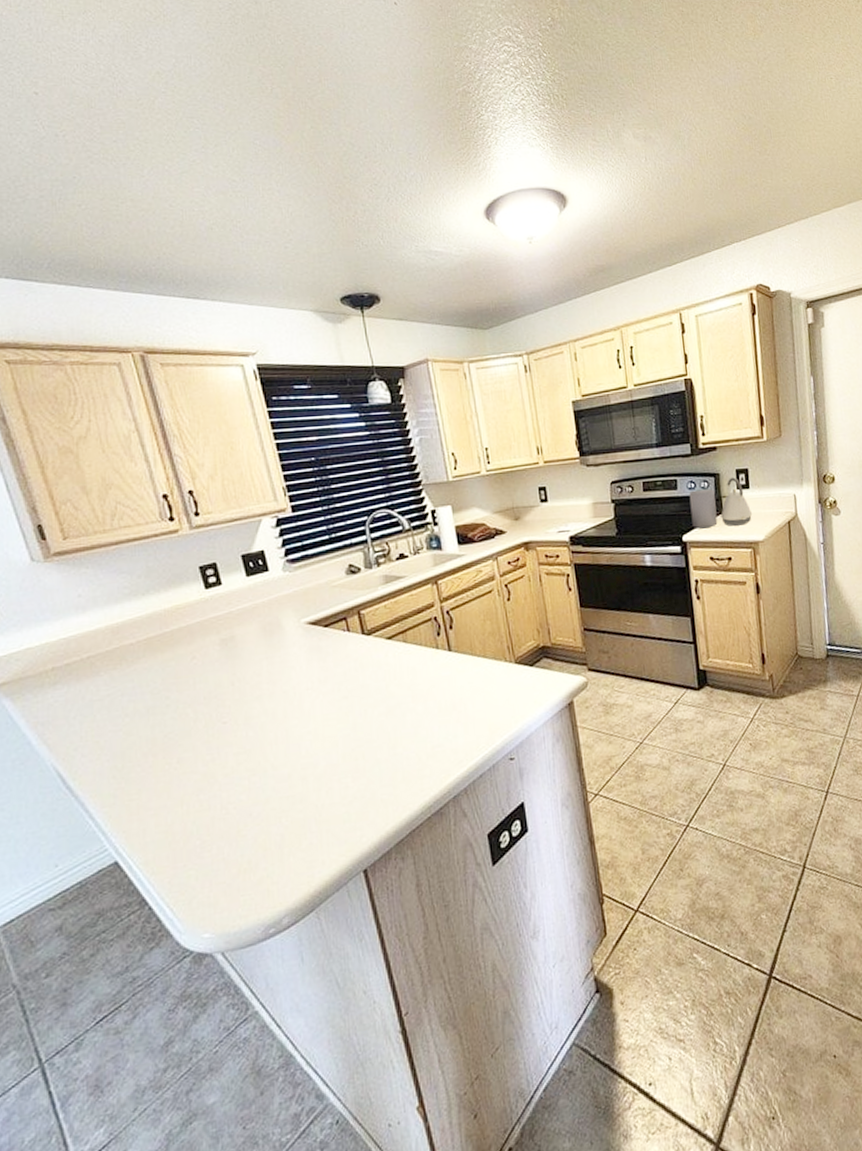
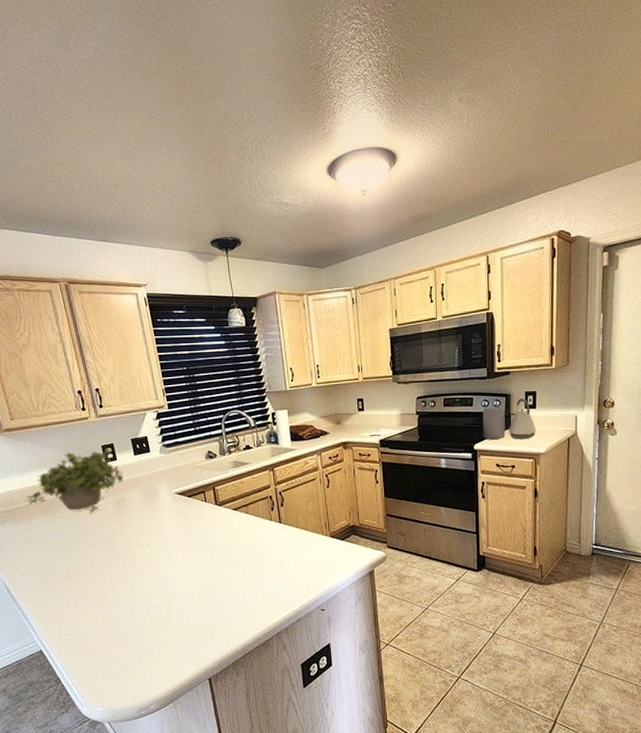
potted plant: none [88,569,232,661] -> present [26,448,124,514]

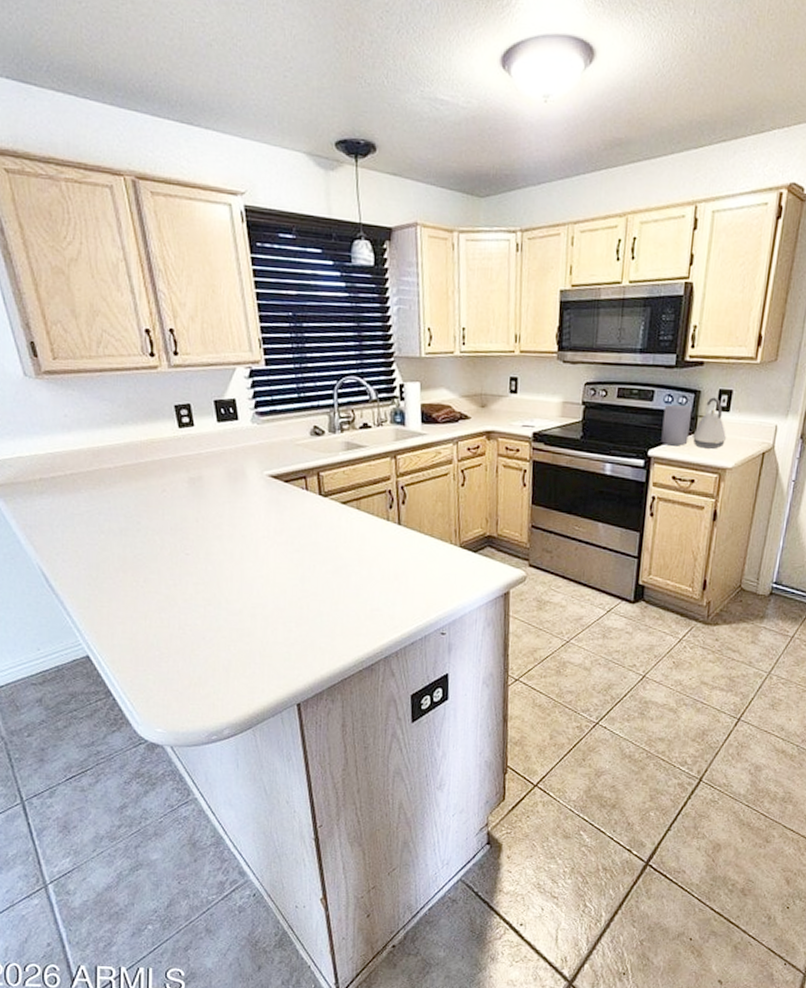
potted plant: present [26,448,124,514] -> none [71,409,202,492]

